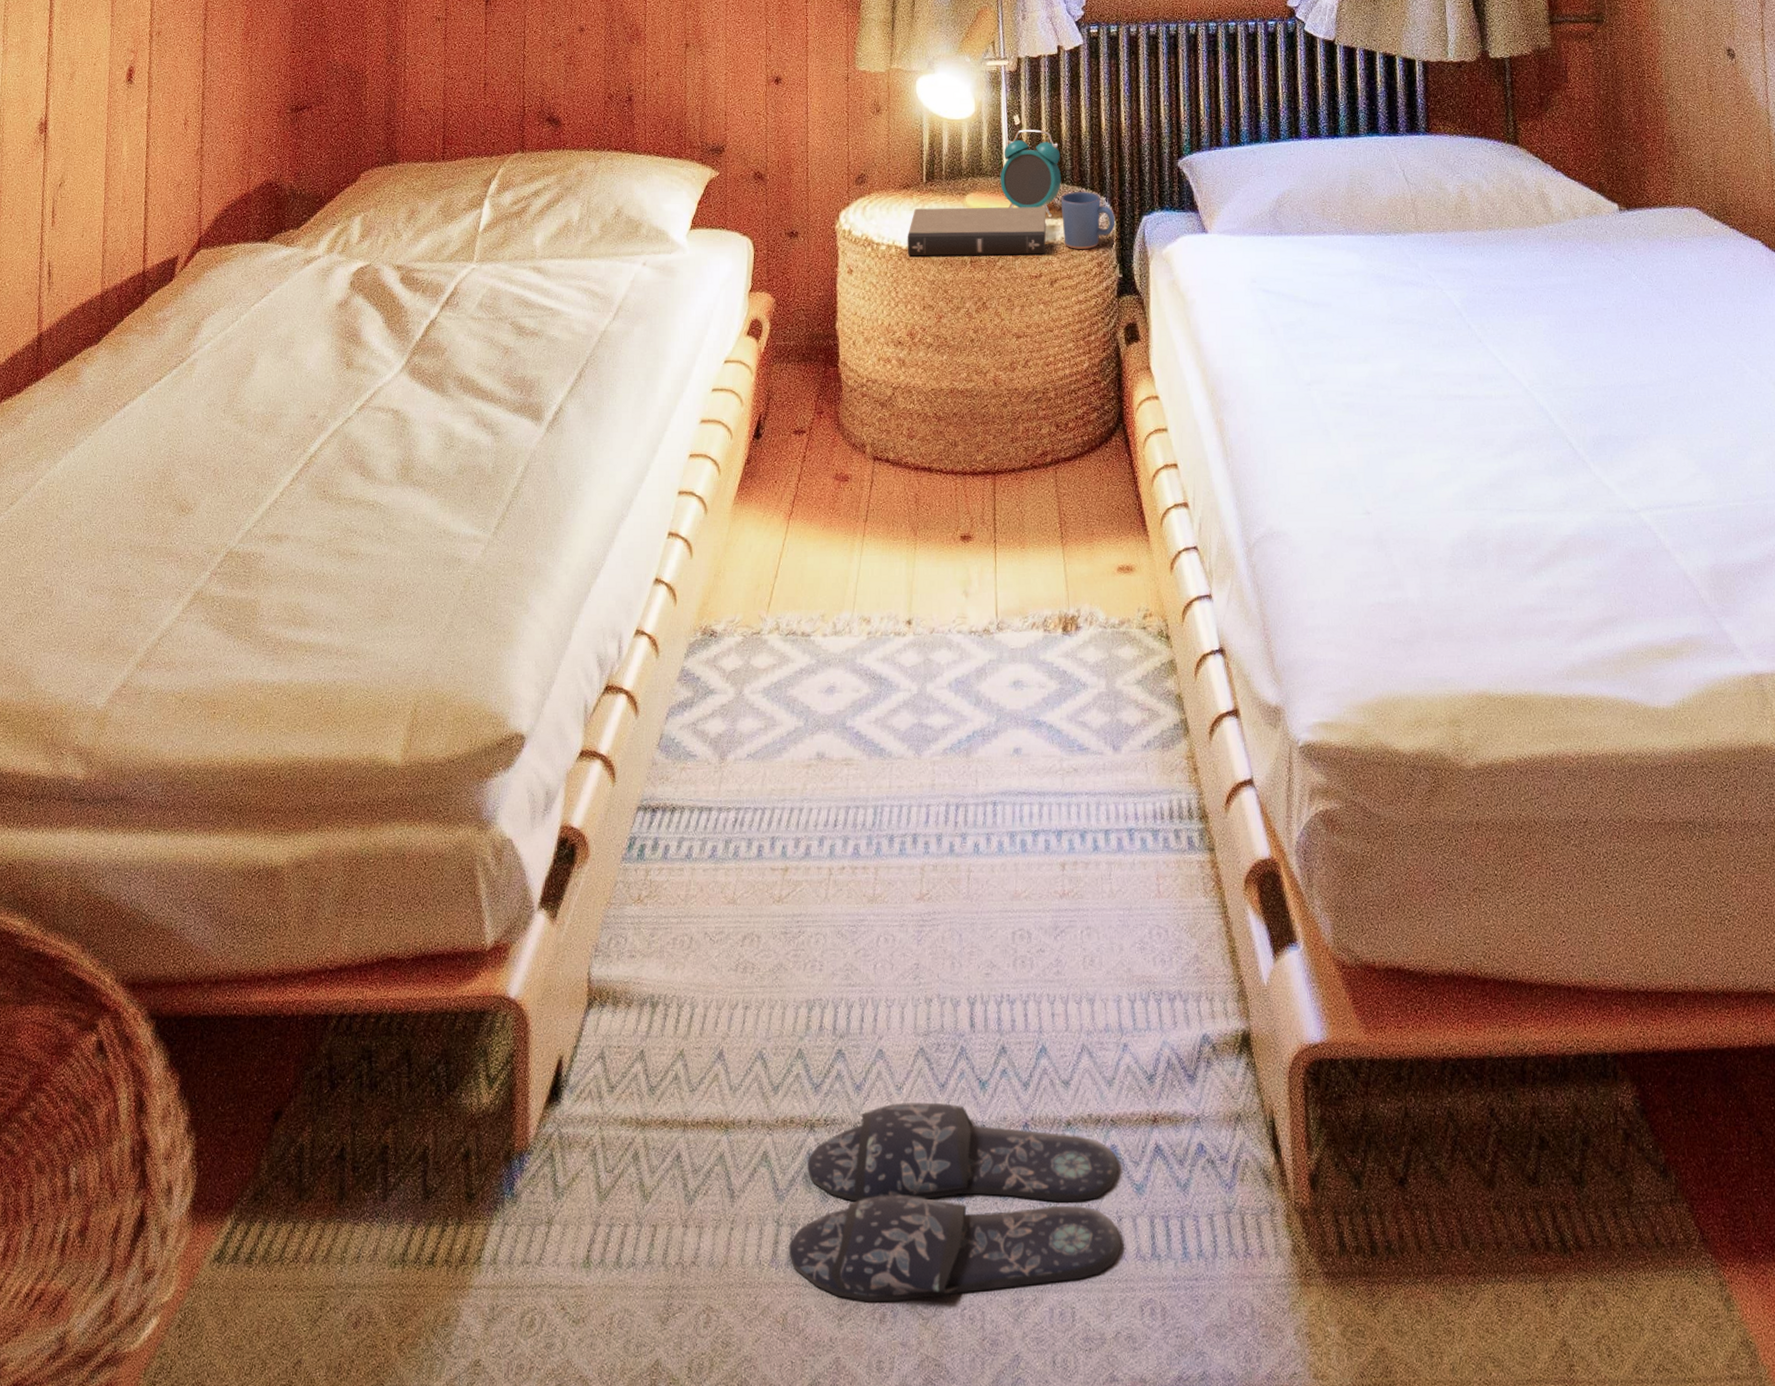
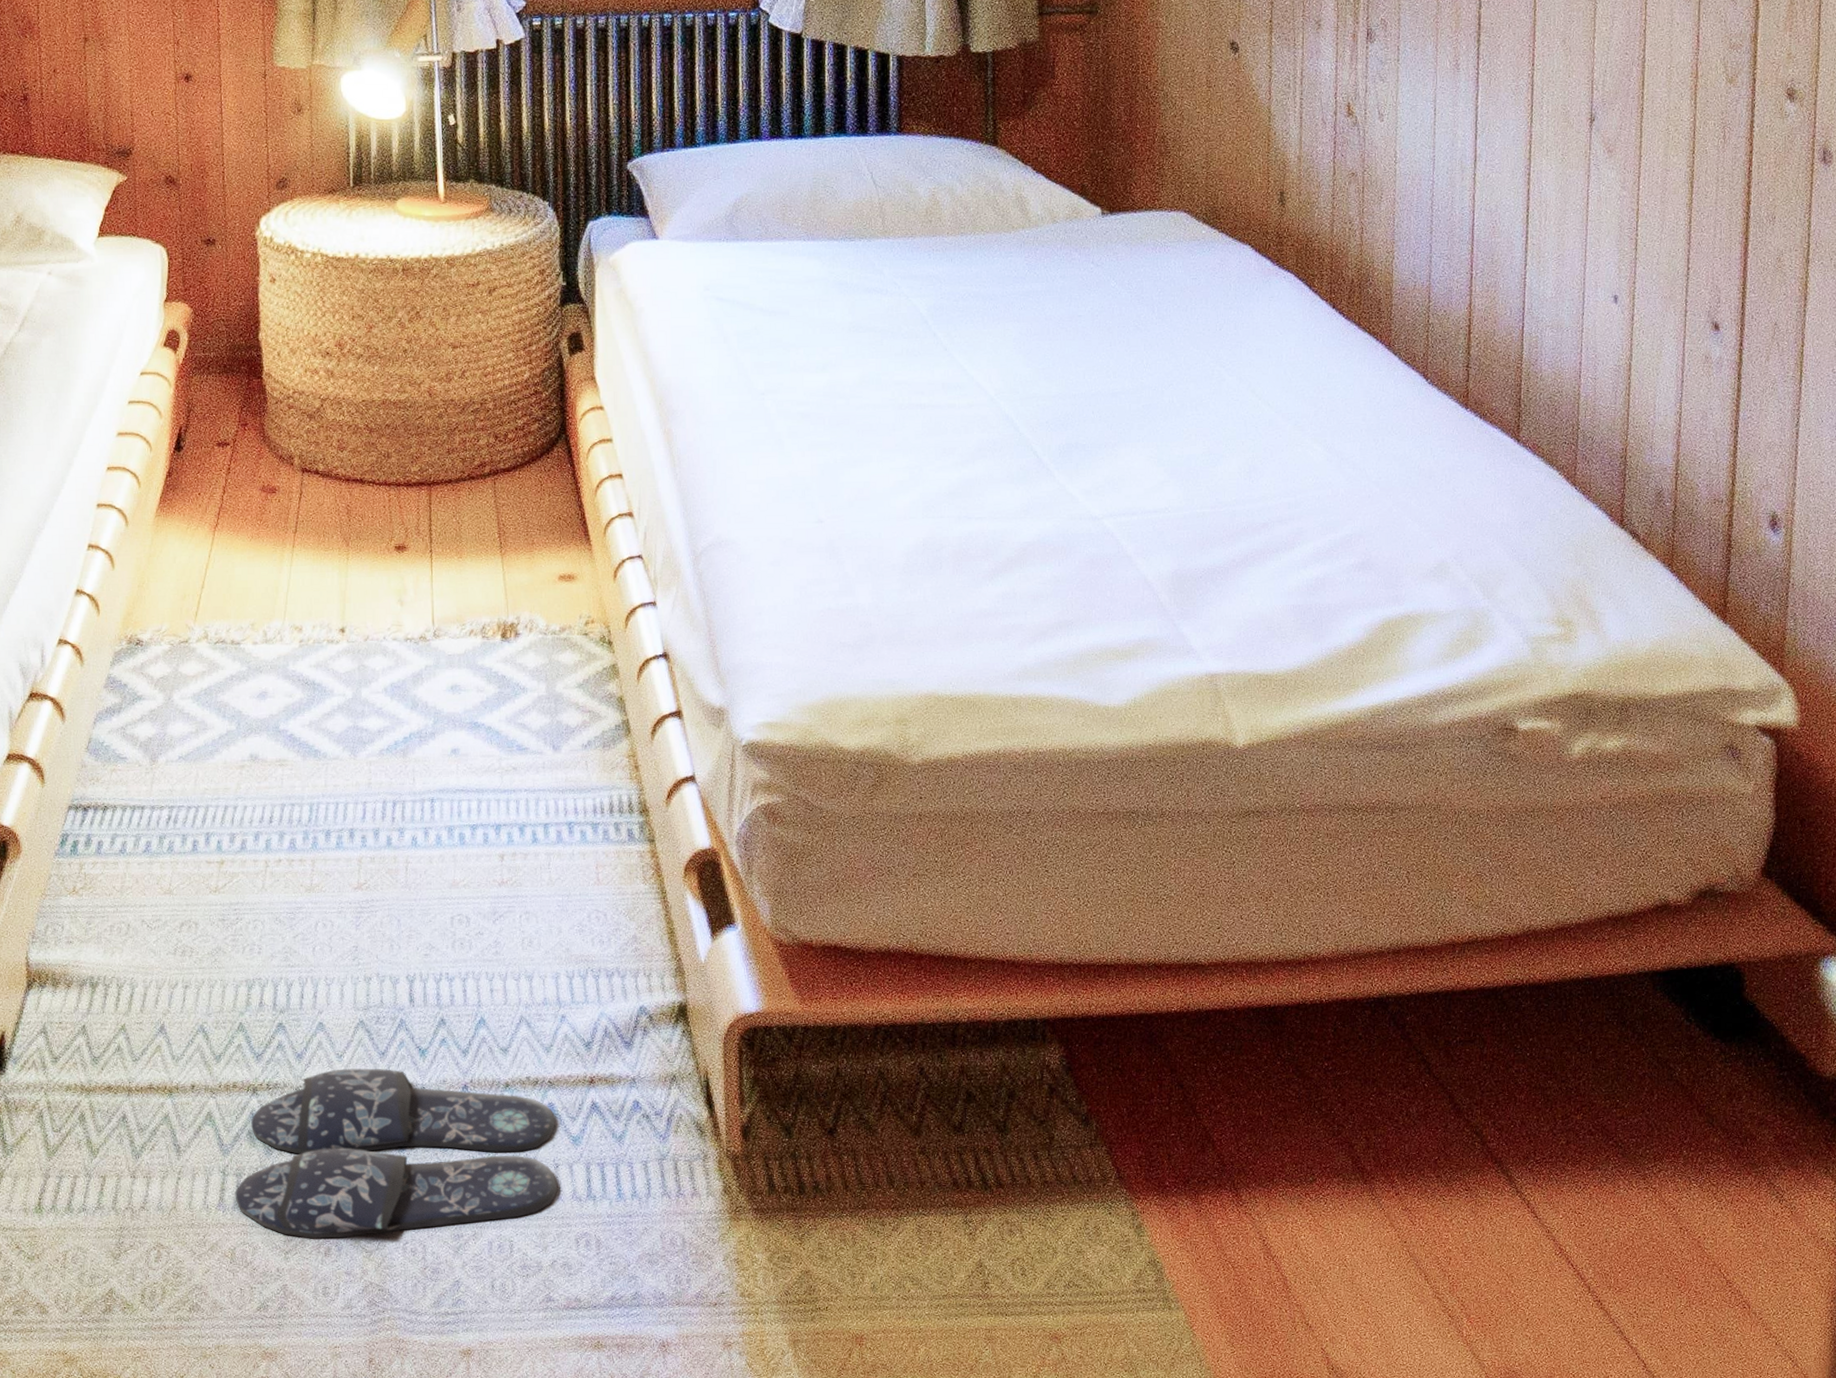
book: present [907,206,1047,257] -> none [333,212,485,265]
alarm clock: present [1000,130,1061,218] -> none [434,130,500,224]
mug: present [1061,192,1116,249] -> none [500,196,559,256]

